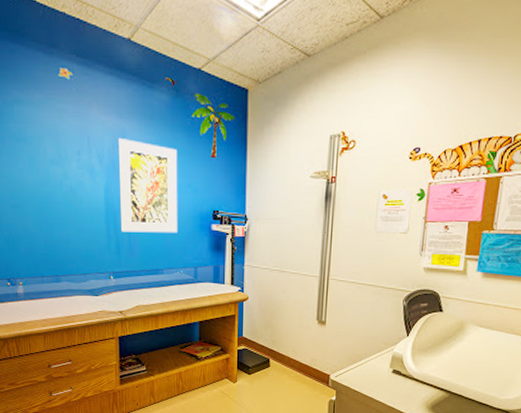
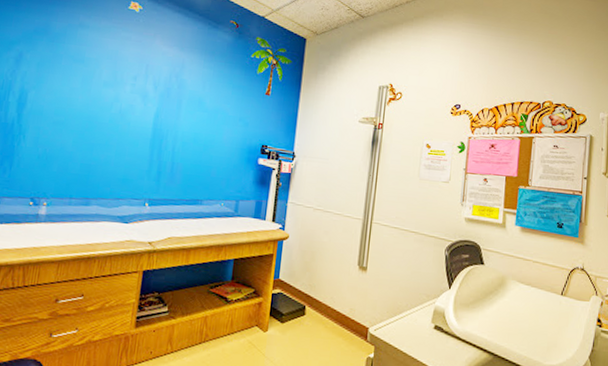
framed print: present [118,139,178,233] -> none [164,69,234,165]

